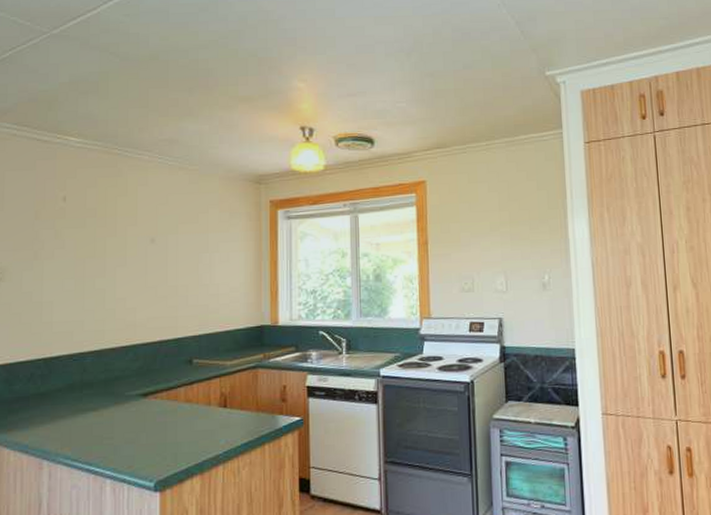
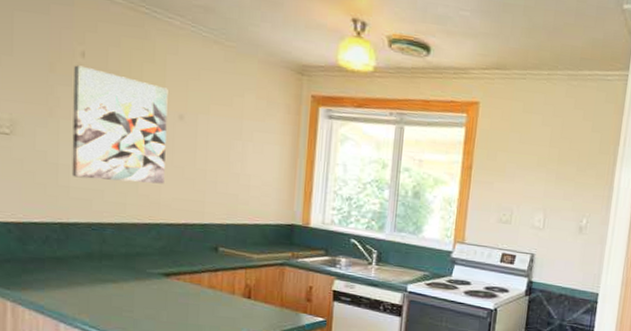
wall art: none [54,209,140,312] -> present [72,65,168,184]

